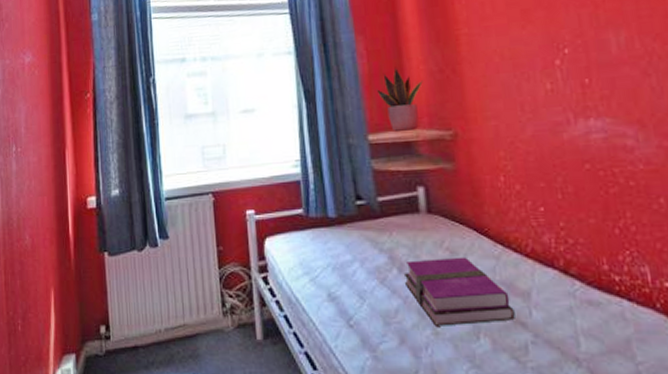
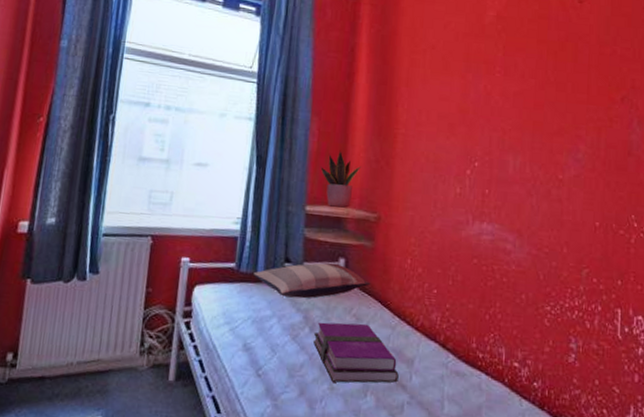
pillow: none [324,194,461,238] -> present [253,263,371,299]

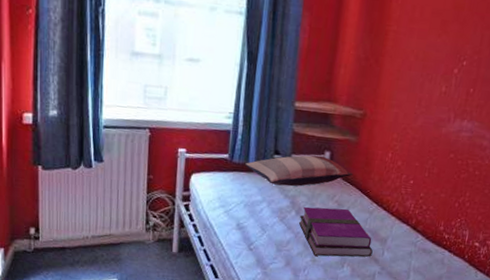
potted plant: present [320,150,361,208] -> none [310,47,350,105]

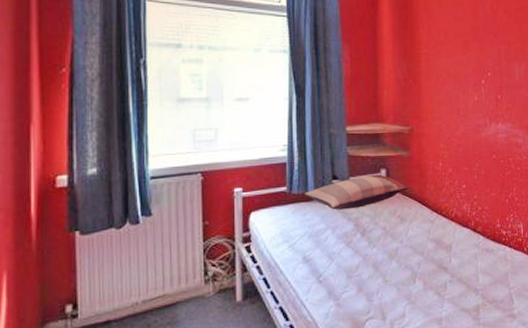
hardback book: present [298,206,373,257] -> none [365,222,440,276]

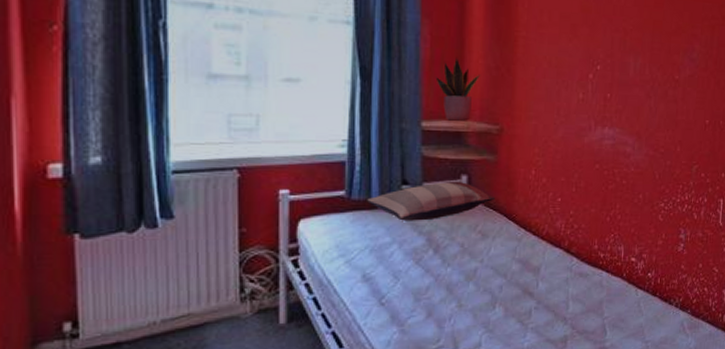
potted plant: none [356,73,392,126] -> present [435,57,480,122]

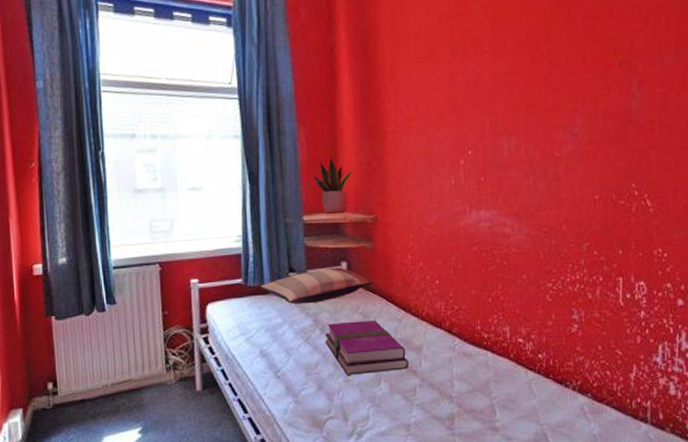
hardback book: none [437,239,526,300] -> present [324,320,409,375]

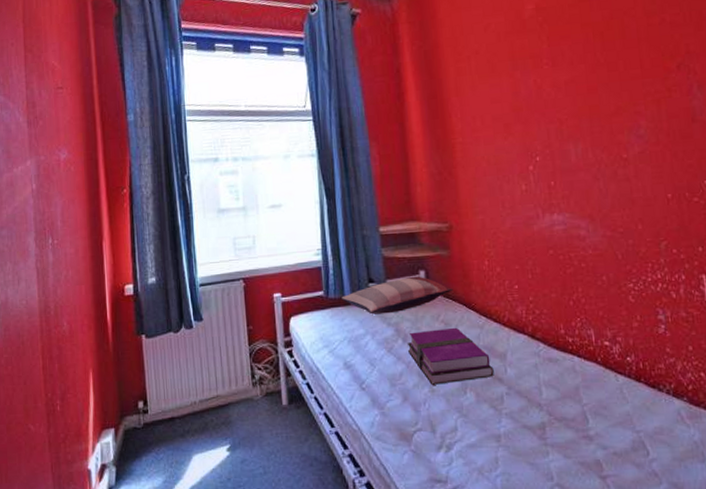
potted plant: present [313,156,353,215] -> none [387,169,425,225]

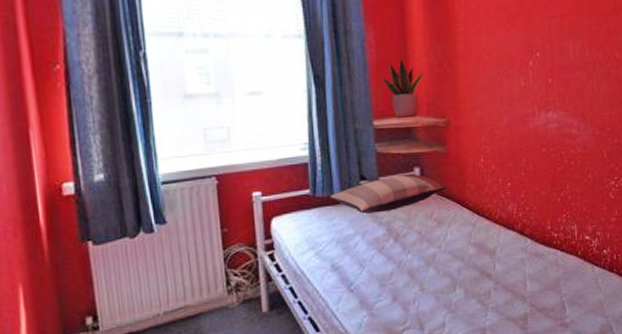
potted plant: none [387,169,425,225] -> present [383,58,424,119]
hardback book: present [406,327,494,385] -> none [398,225,483,284]

